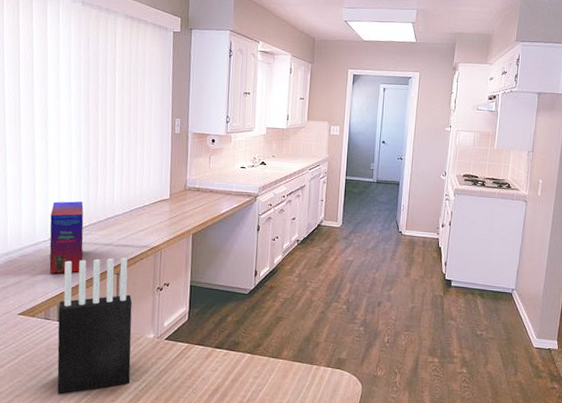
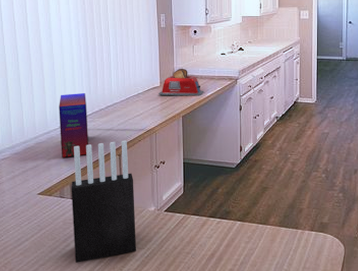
toaster: none [167,180,219,213] -> present [159,68,204,96]

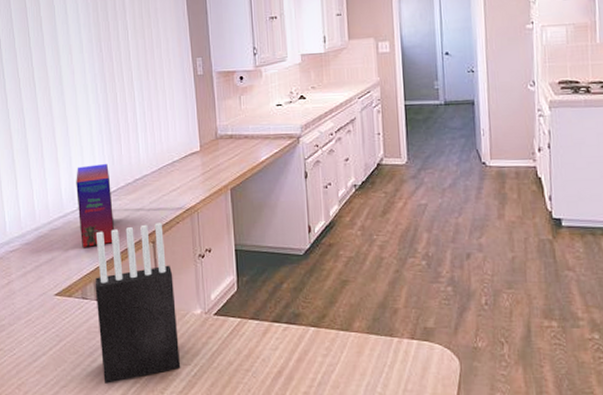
toaster: present [159,68,204,96] -> none [199,126,257,163]

